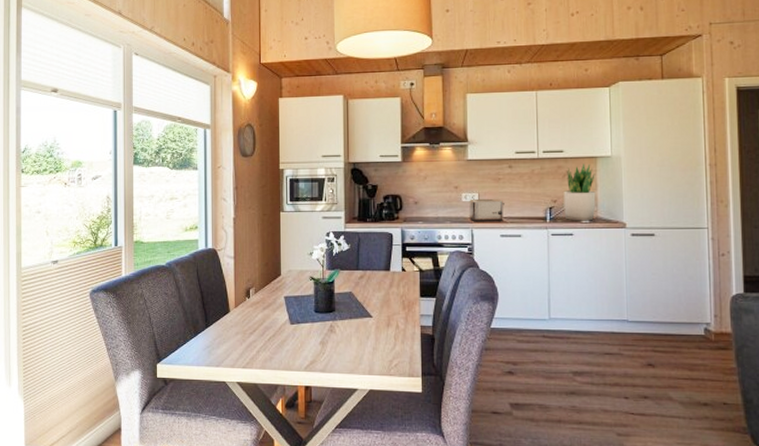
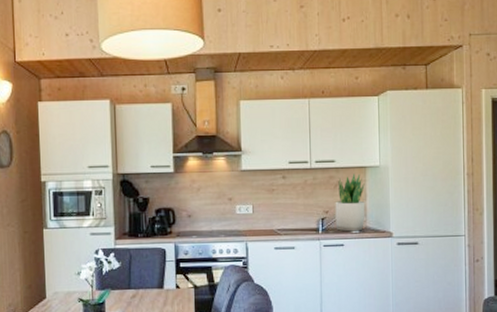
toaster: present [469,198,504,222] -> none [243,210,278,235]

